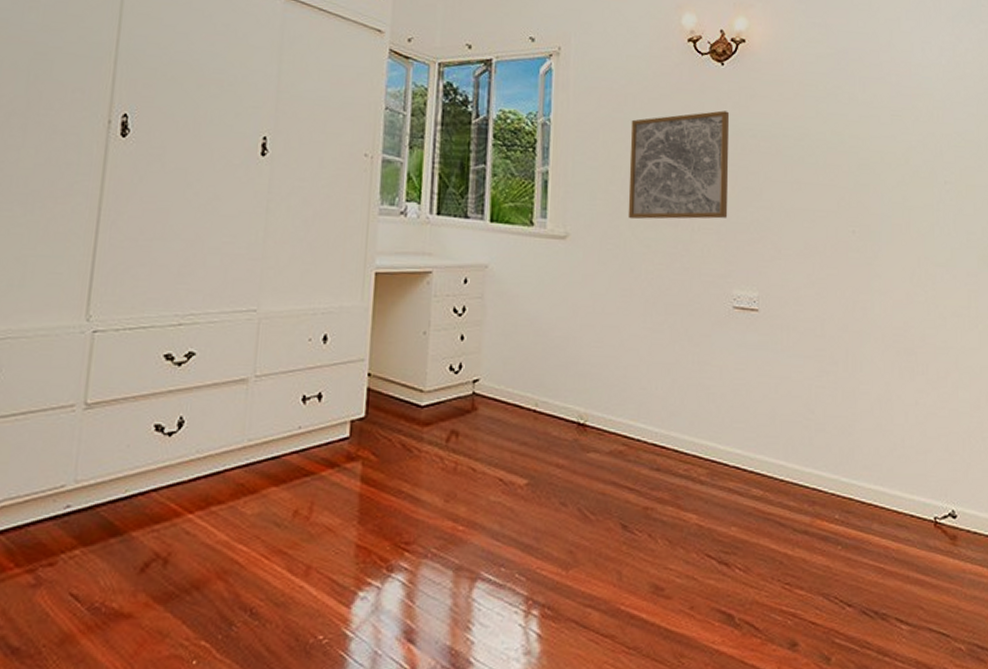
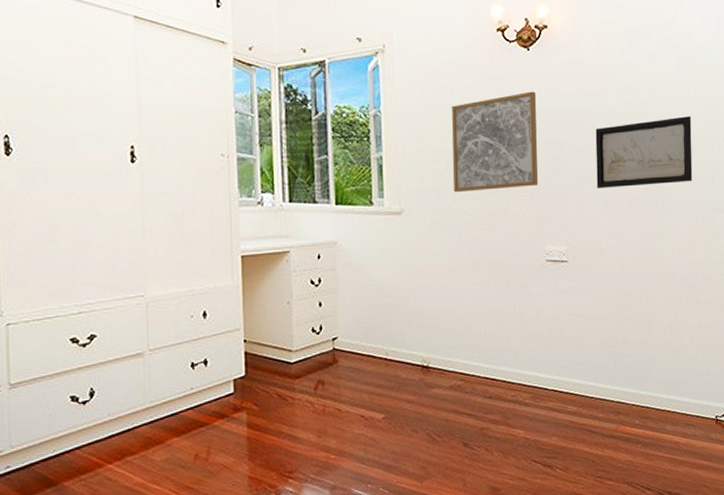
wall art: none [796,152,909,228] -> present [595,116,693,188]

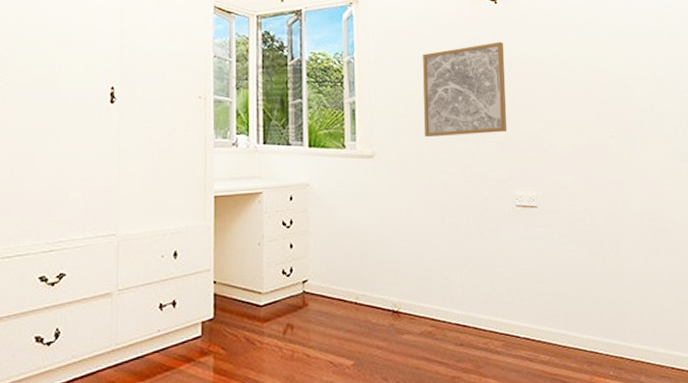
wall art: present [595,116,693,188] -> none [561,68,658,136]

